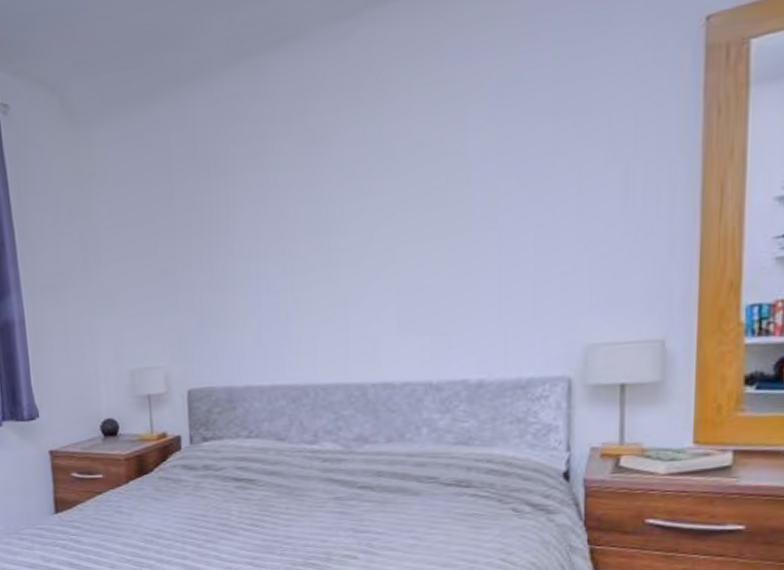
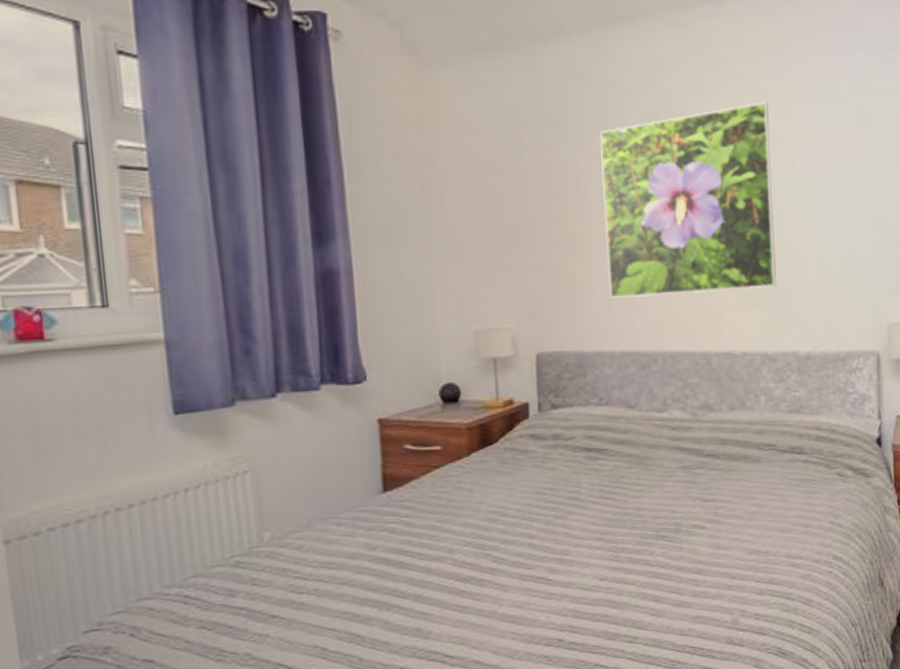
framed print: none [250,108,444,333] -> present [600,102,776,299]

